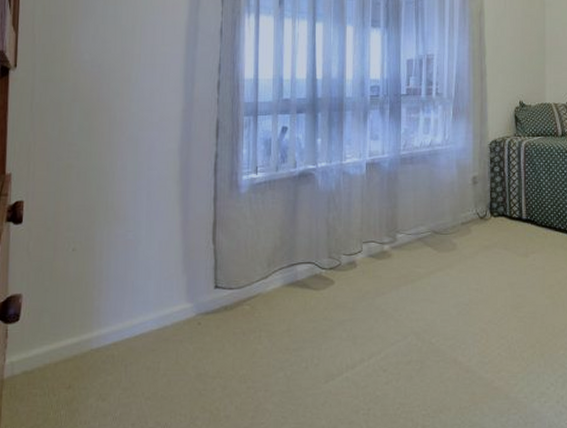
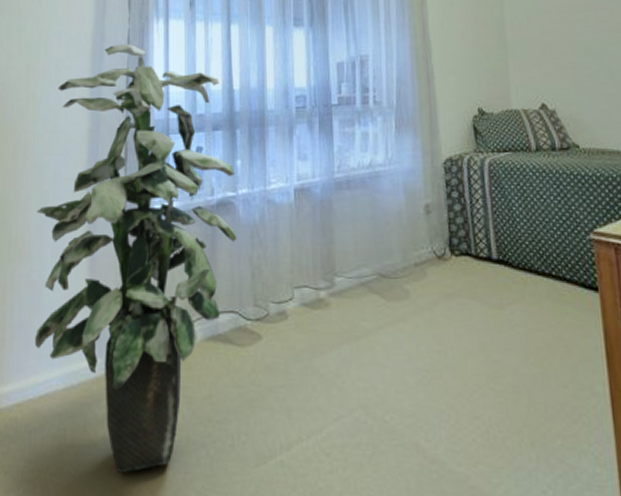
indoor plant: none [130,35,316,394] -> present [34,44,237,473]

